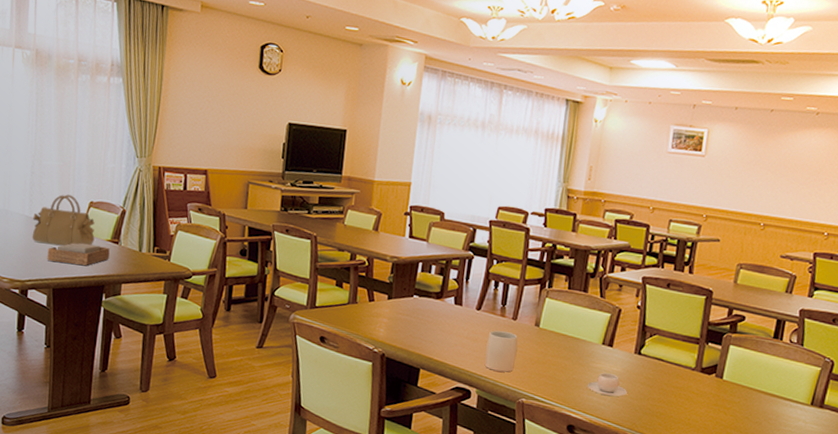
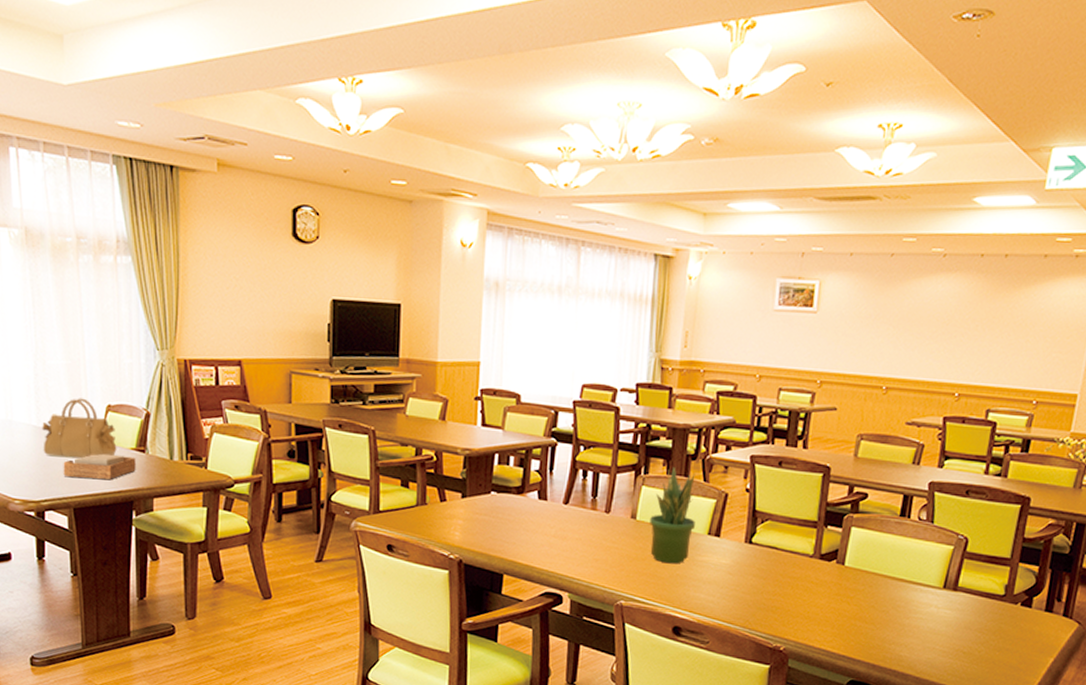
mug: present [484,330,518,372] -> none [576,526,613,572]
planter: none [550,283,594,369] -> present [650,467,696,564]
teacup: present [586,372,627,397] -> none [692,566,738,593]

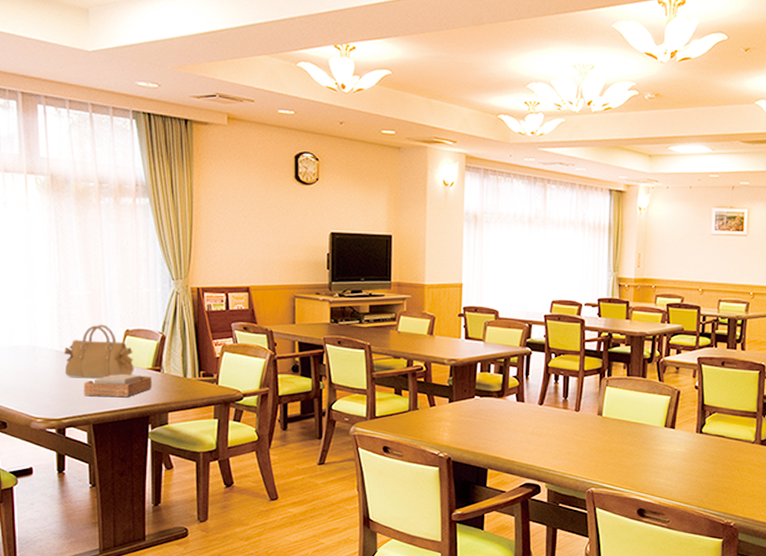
planter: present [650,467,696,564] -> none [614,370,653,454]

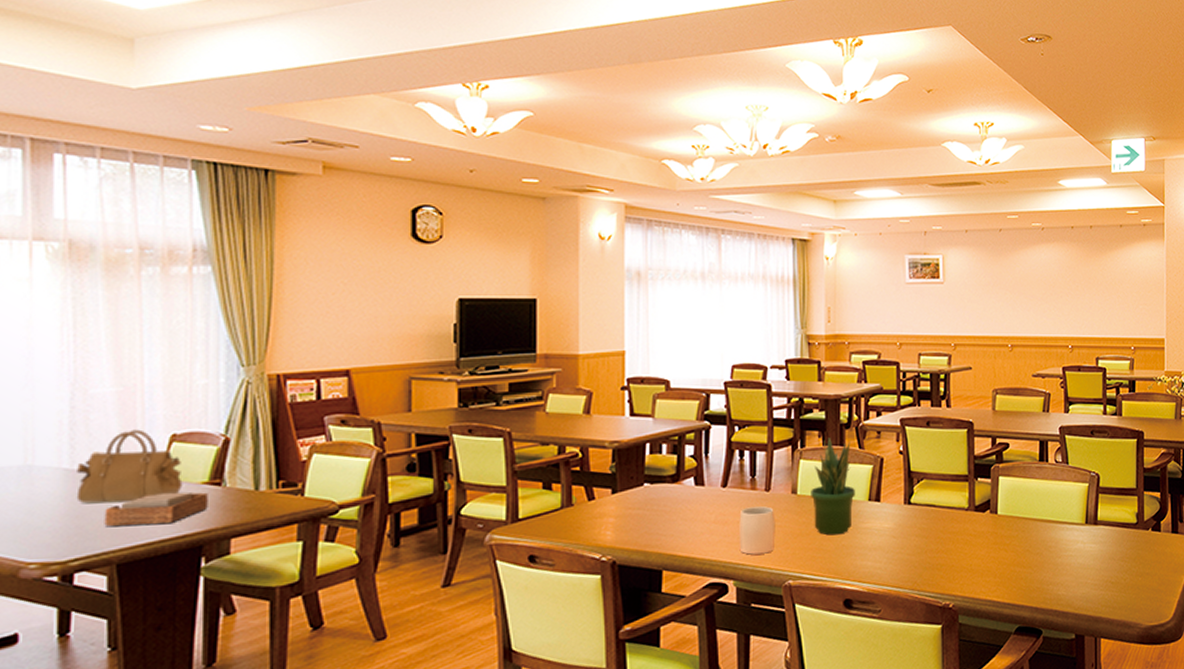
mug: none [551,423,583,464] -> present [739,506,776,555]
planter: none [614,370,653,454] -> present [811,438,855,535]

